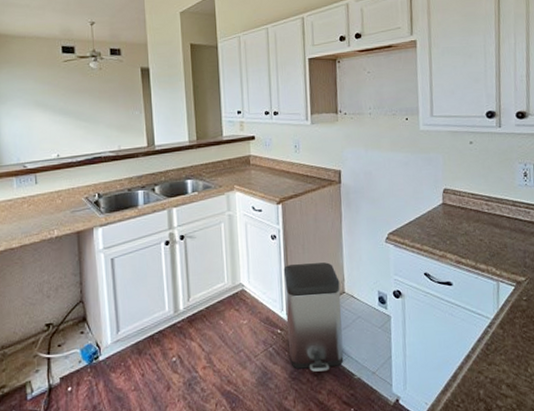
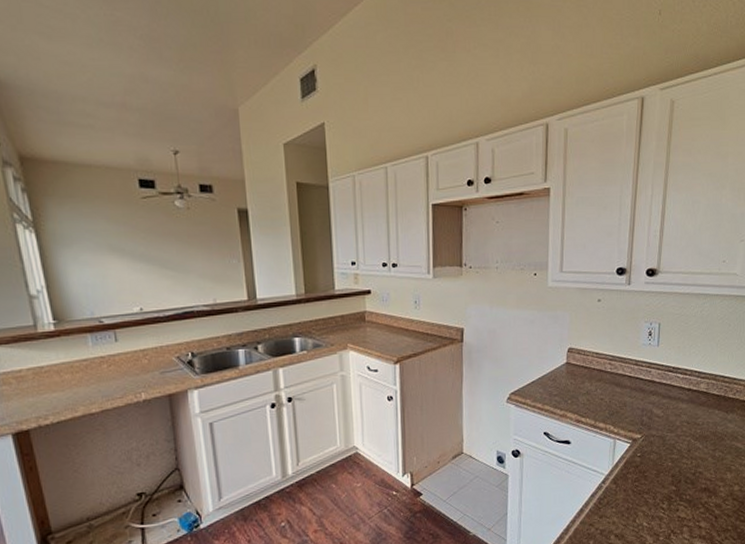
pedal bin: present [283,262,344,372] -> none [400,423,460,531]

